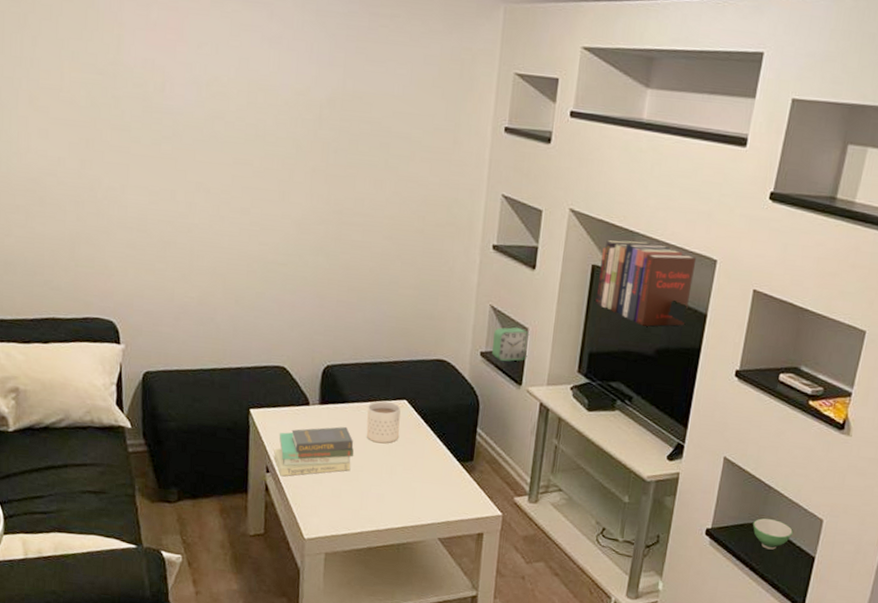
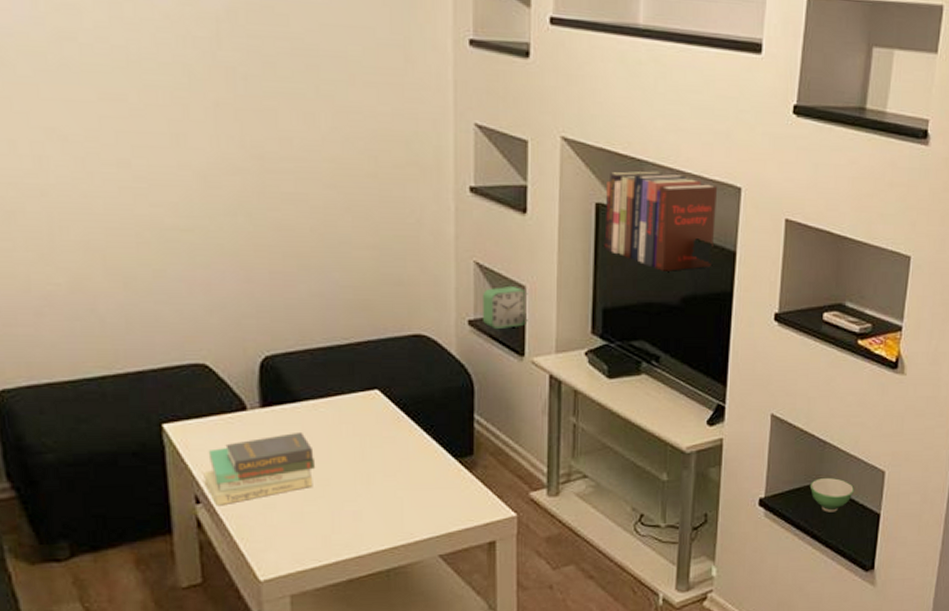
mug: present [366,400,401,444] -> none [326,393,373,448]

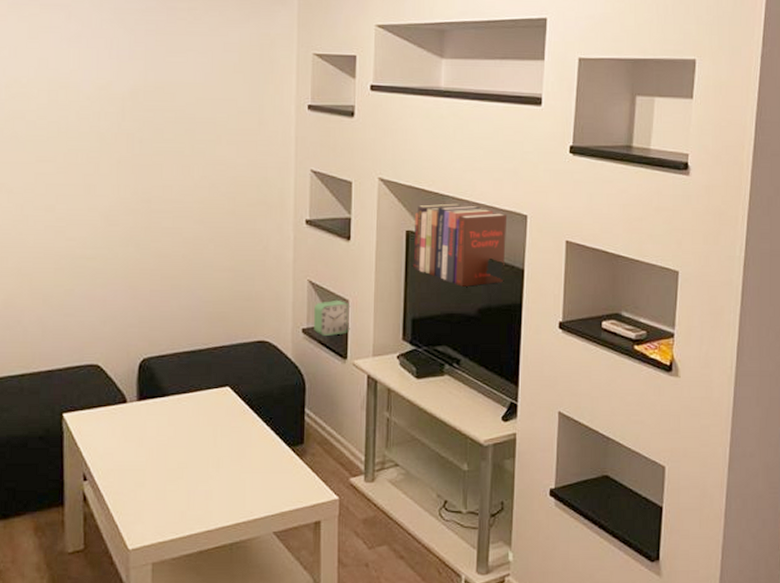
books: present [203,431,315,506] -> none [91,421,177,483]
bowl: present [809,477,855,512] -> none [595,471,638,504]

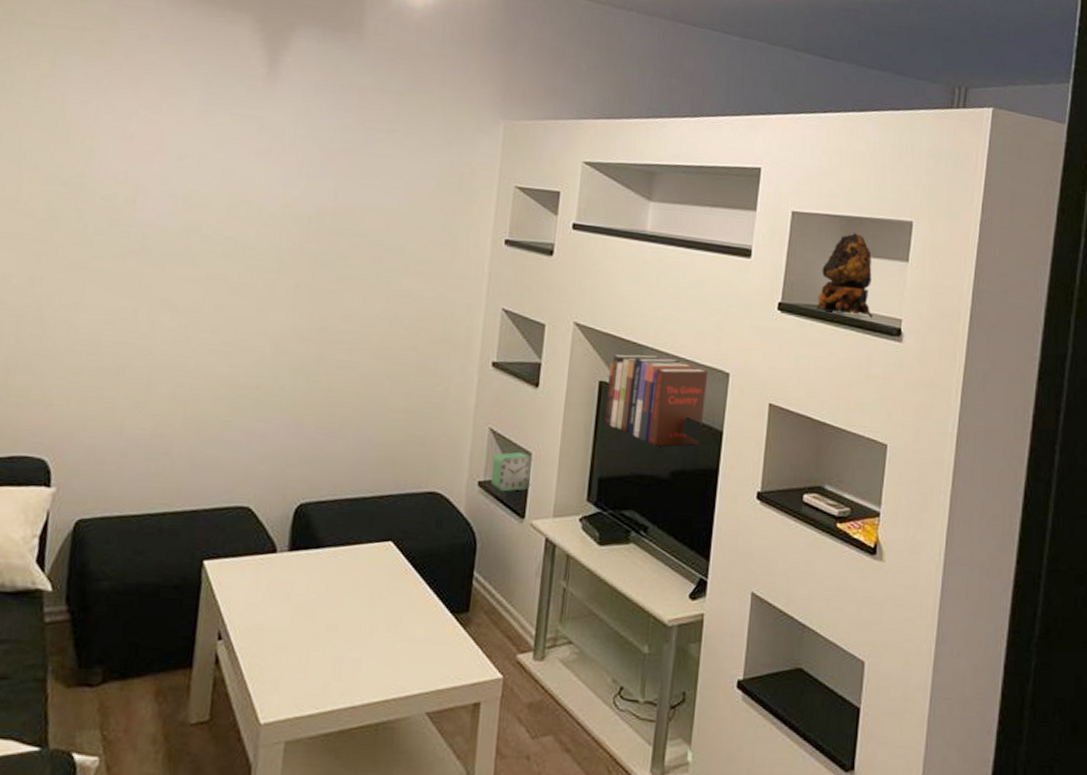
decorative figurine: none [606,75,661,154] -> present [816,233,874,318]

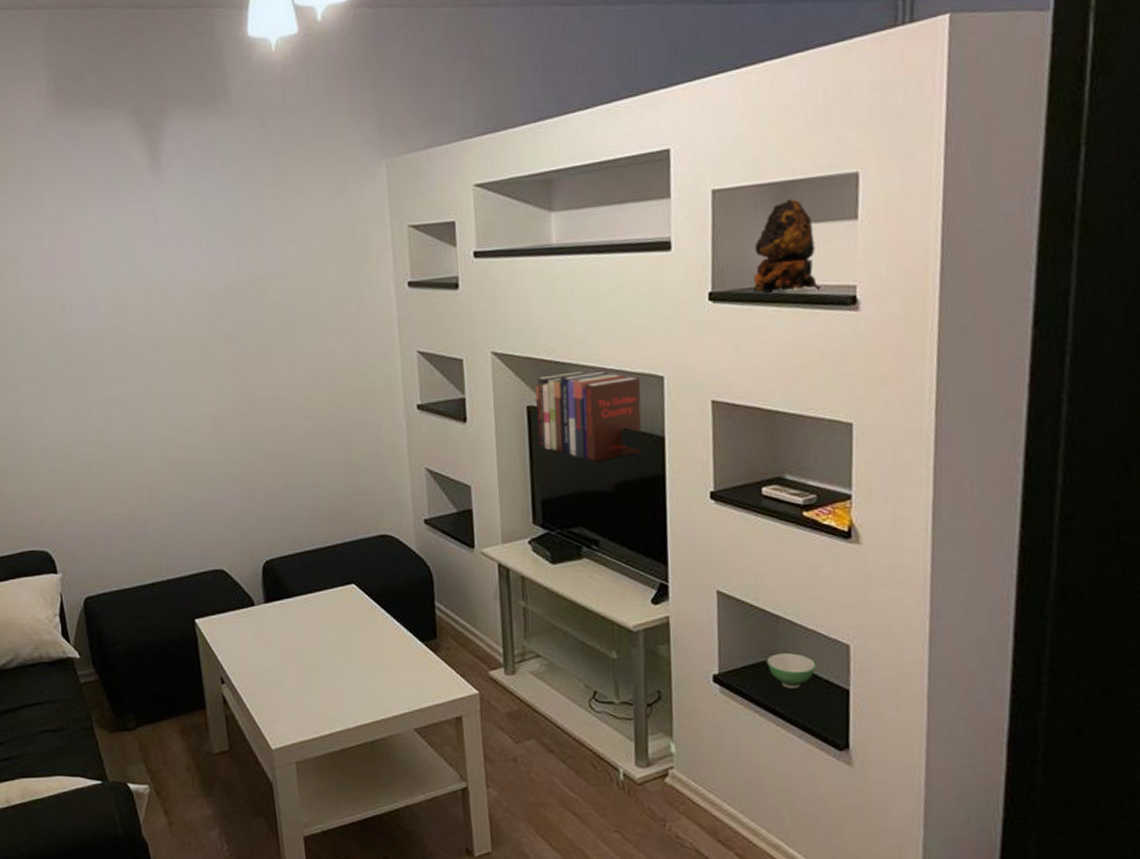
alarm clock: present [491,452,533,492] -> none [435,487,475,526]
bowl: none [788,663,834,702] -> present [766,652,817,689]

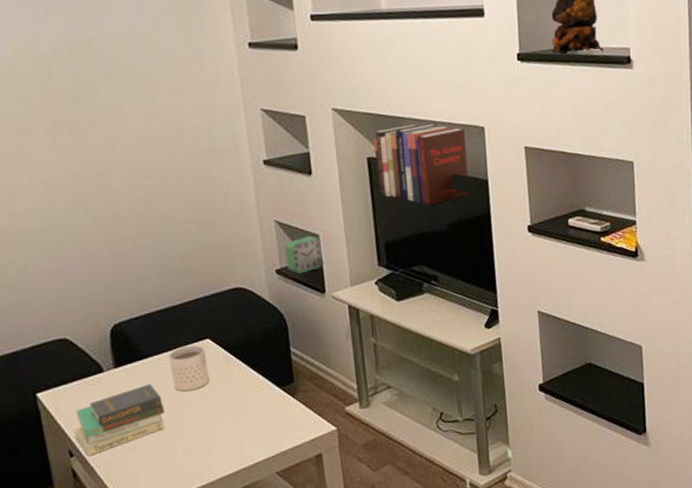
books: none [226,622,308,686] -> present [74,383,165,457]
mug: none [314,588,353,635] -> present [168,344,209,392]
alarm clock: none [435,487,475,526] -> present [285,236,325,275]
bowl: present [766,652,817,689] -> none [579,357,619,389]

